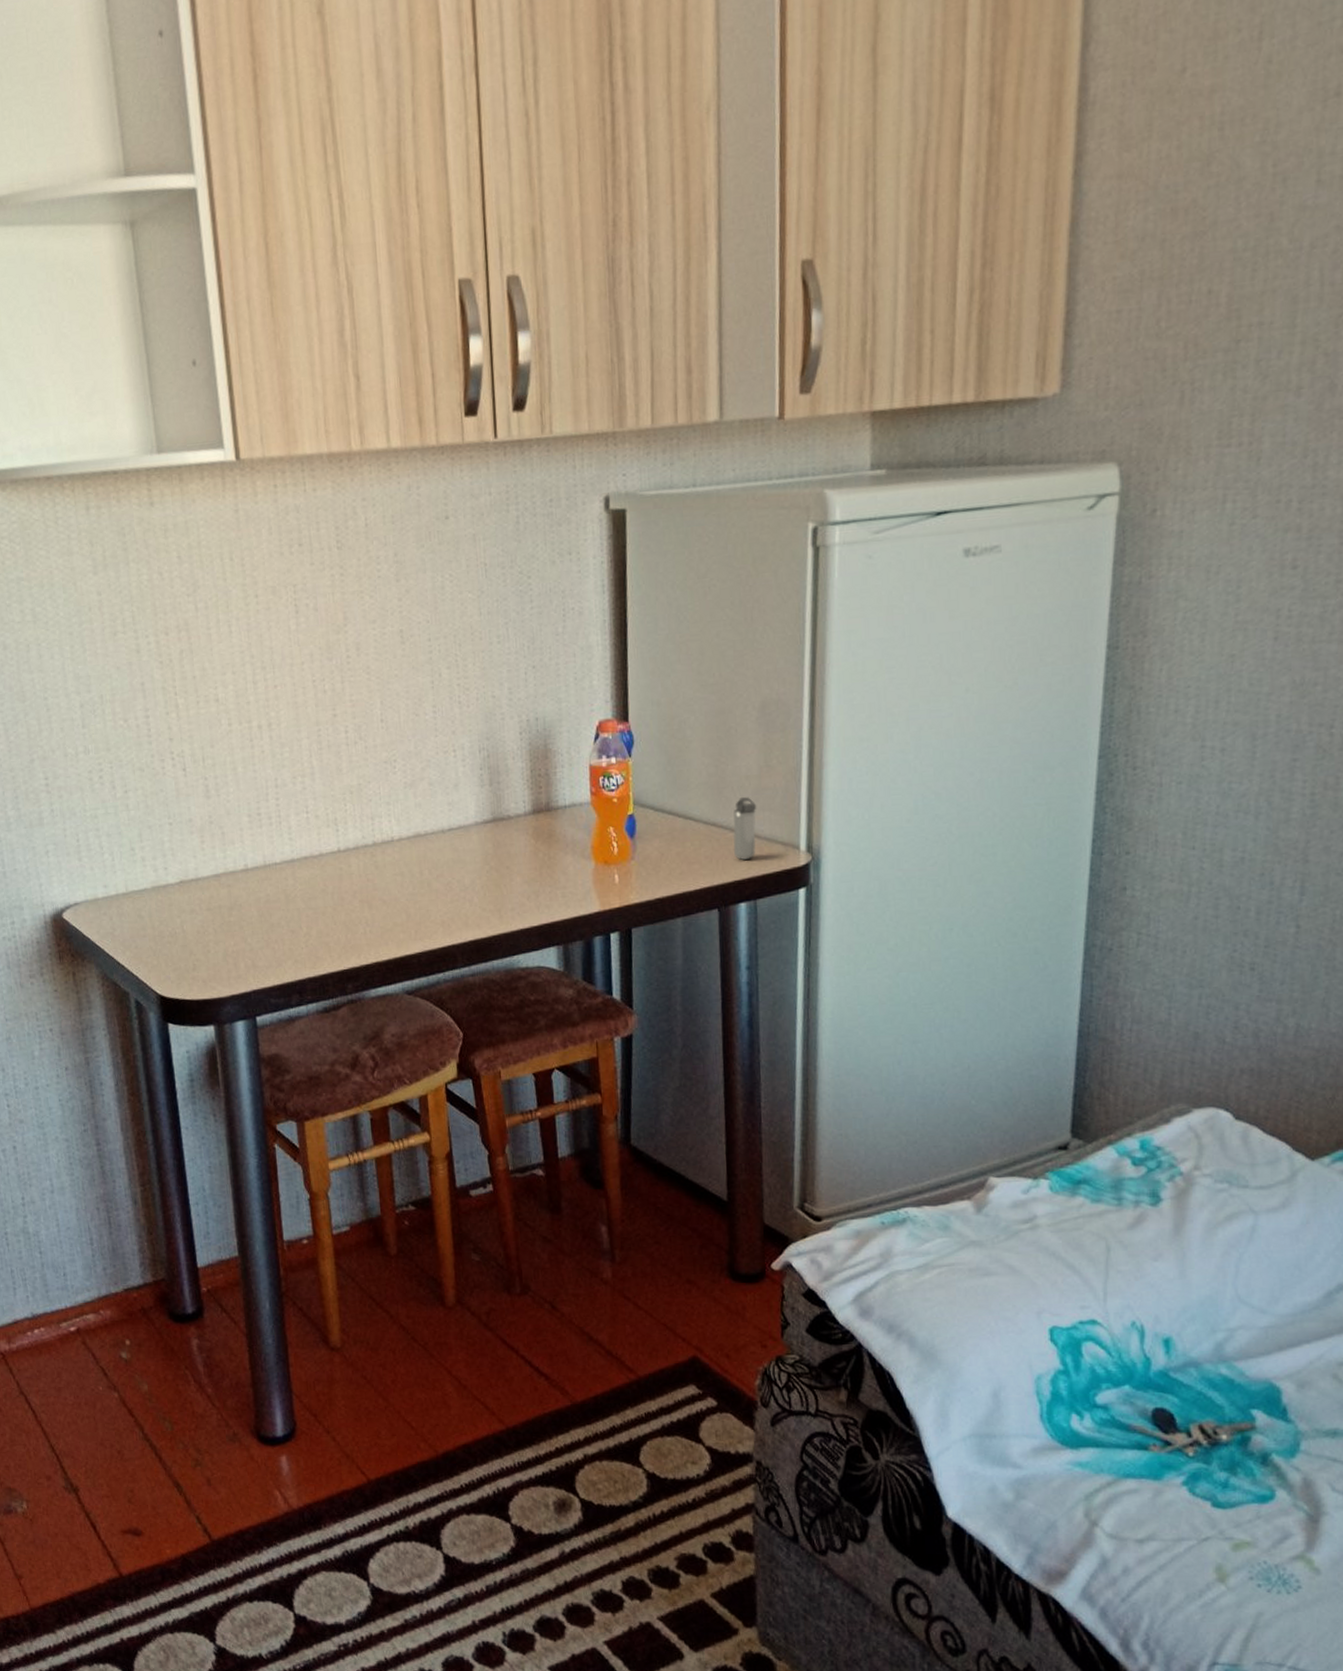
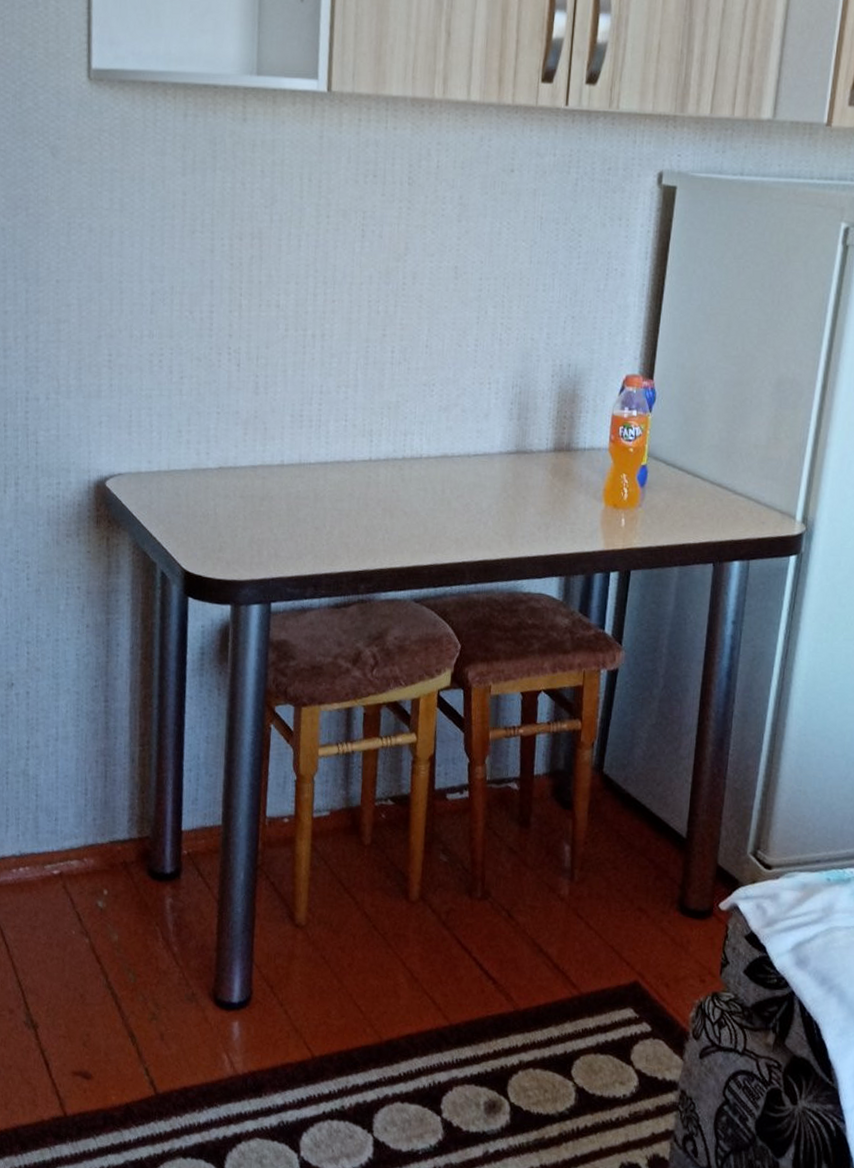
shaker: present [733,796,757,860] -> none [734,463,762,522]

